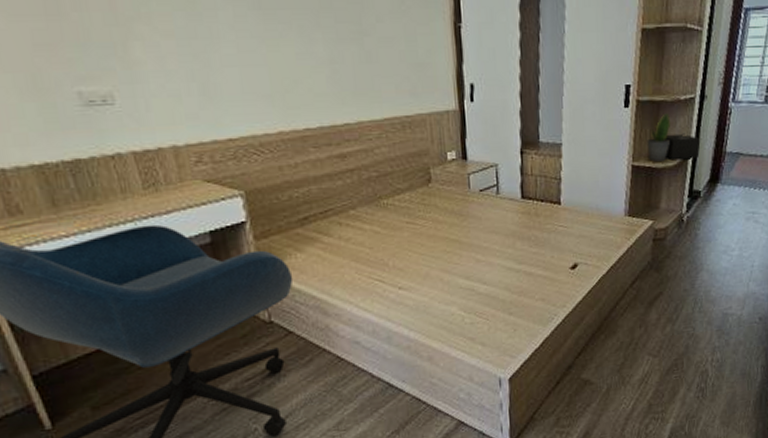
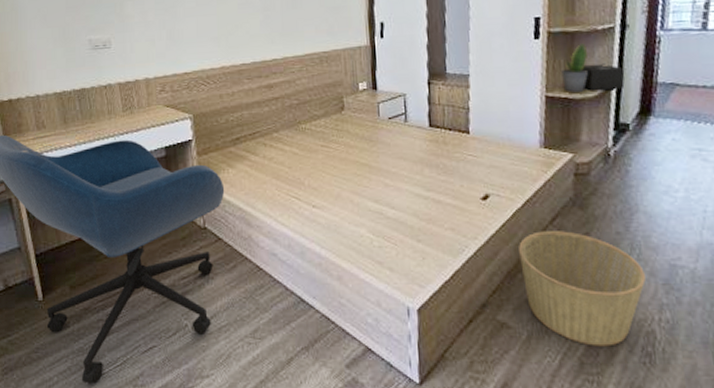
basket: none [602,292,704,390] -> present [519,231,646,347]

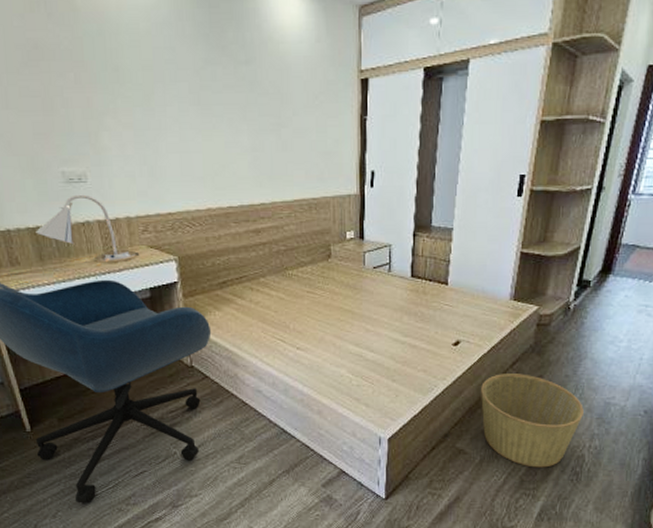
table lamp: none [62,59,157,124] -> present [36,194,140,263]
potted plant: present [561,43,589,93] -> none [538,203,564,250]
decorative box: present [580,62,625,91] -> none [555,222,594,249]

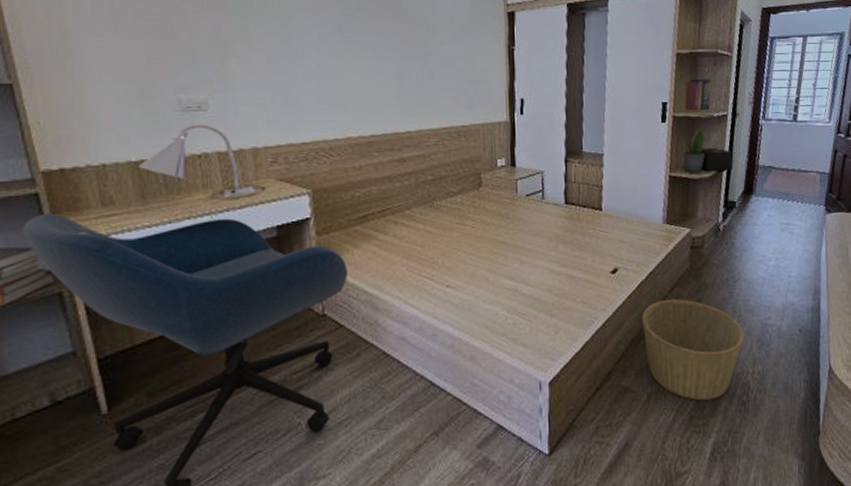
potted plant: none [538,203,564,250] -> present [683,128,705,173]
books: none [544,148,579,184] -> present [684,78,712,111]
decorative box: none [555,222,594,249] -> present [699,146,734,172]

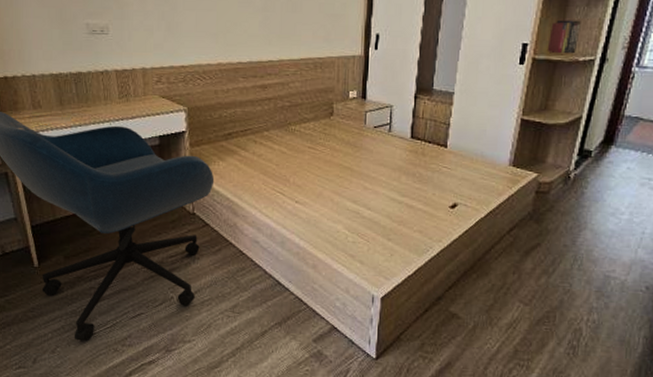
table lamp: present [139,123,266,200] -> none [58,45,152,110]
basket: present [642,299,744,401] -> none [476,239,582,339]
potted plant: present [683,128,705,173] -> none [538,73,566,118]
decorative box: present [699,146,734,172] -> none [557,92,597,119]

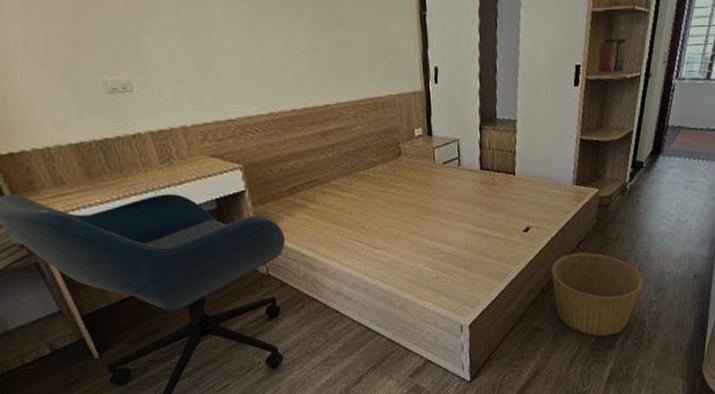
basket: none [476,239,582,339] -> present [552,252,642,337]

